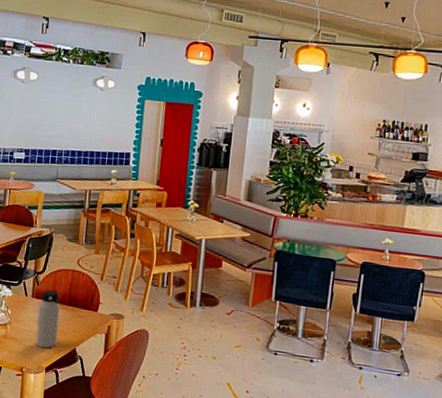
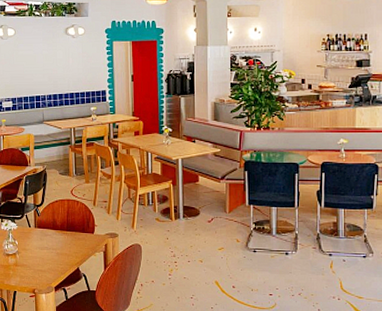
water bottle: present [36,290,60,348] -> none [42,220,62,270]

